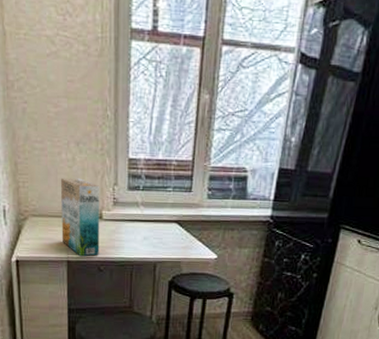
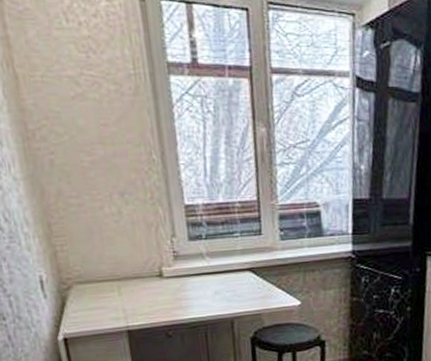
cereal box: present [60,178,100,257] -> none [106,233,165,324]

